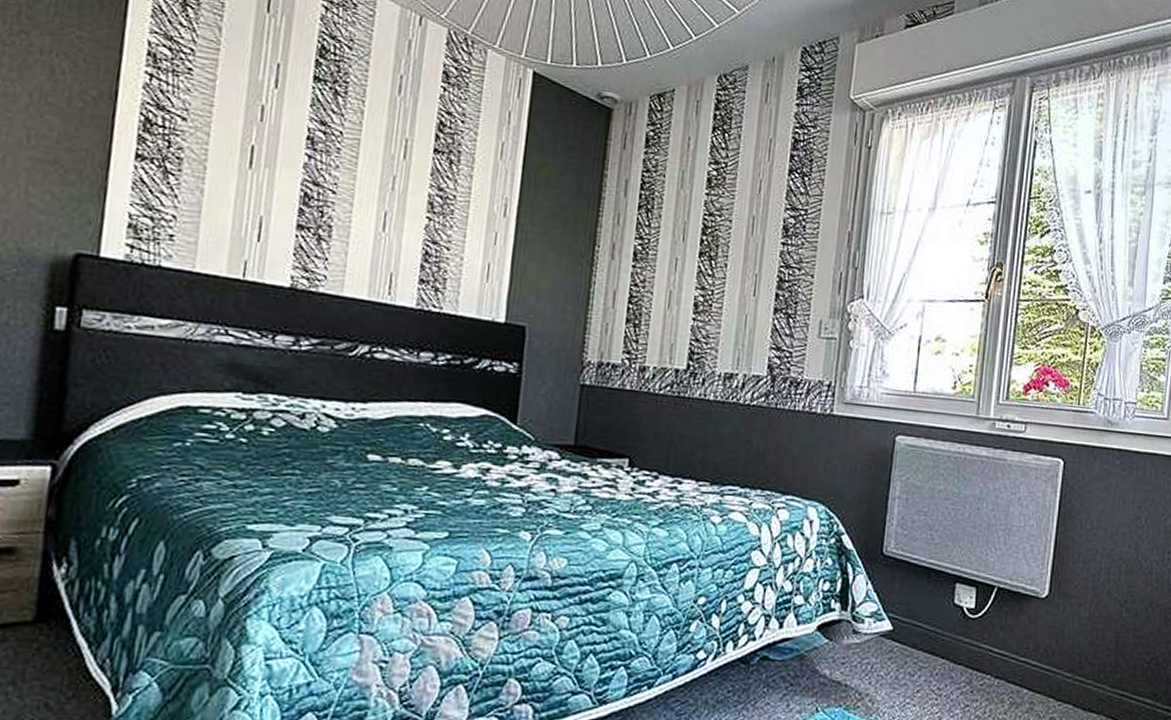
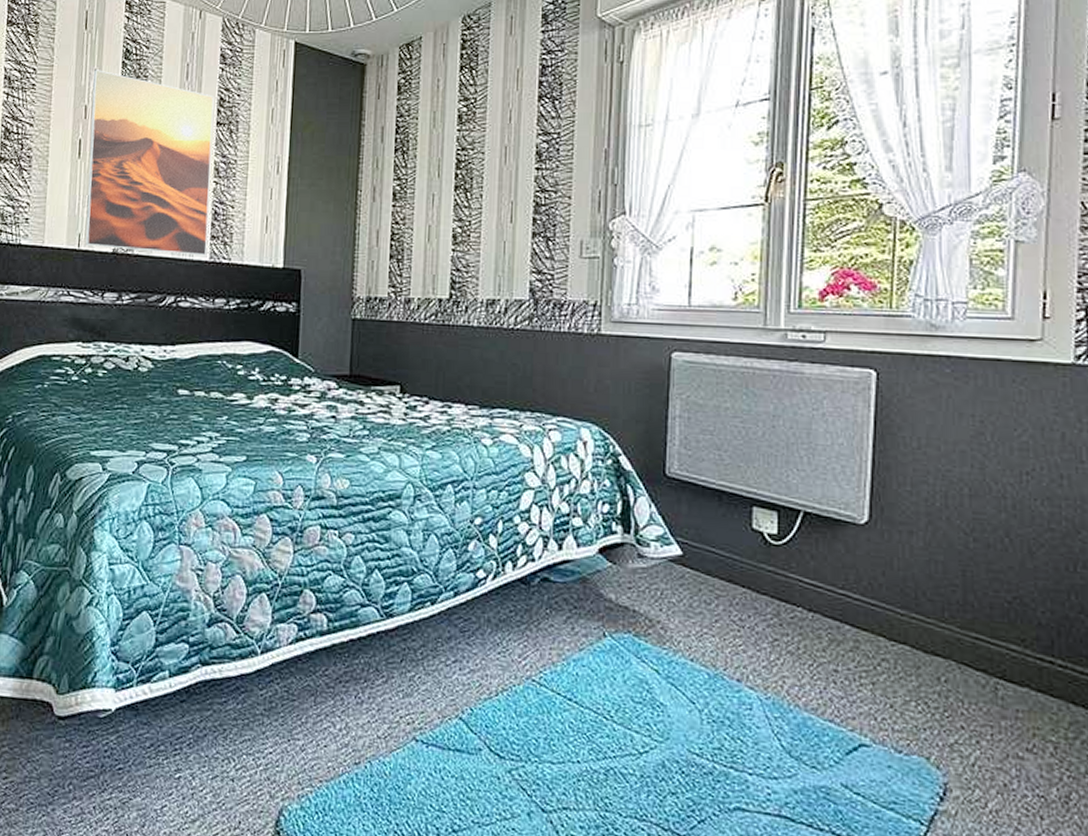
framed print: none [253,63,433,302] -> present [85,70,214,256]

